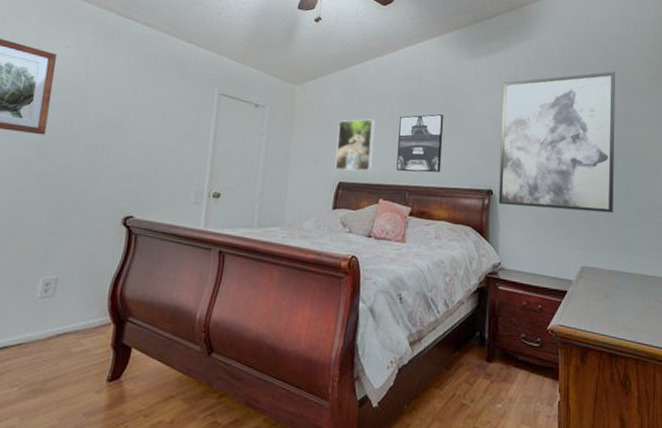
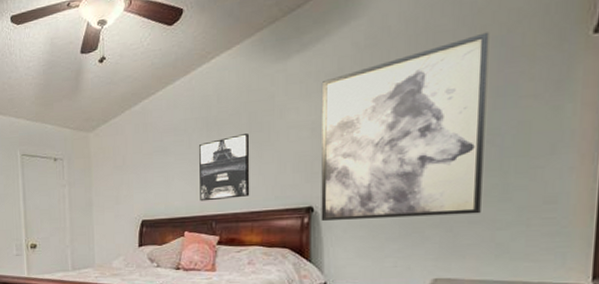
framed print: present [335,119,375,172] -> none [135,152,173,209]

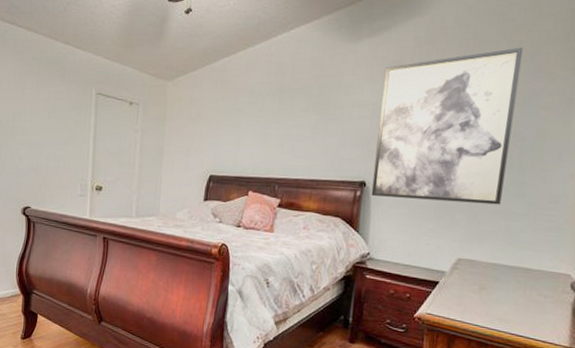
wall art: present [199,134,250,202] -> none [266,105,318,165]

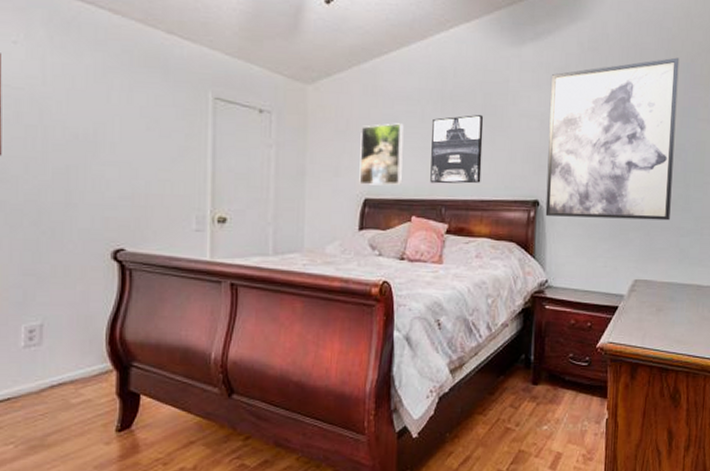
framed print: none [206,112,246,165] -> present [359,123,404,186]
wall art: none [266,105,318,165] -> present [430,115,484,184]

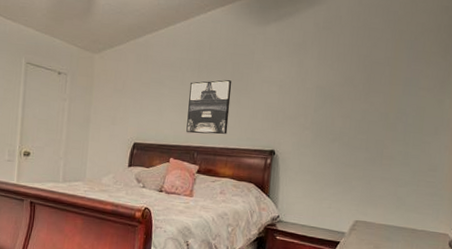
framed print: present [359,123,404,186] -> none [130,85,167,134]
wall art: present [545,57,680,221] -> none [280,36,404,173]

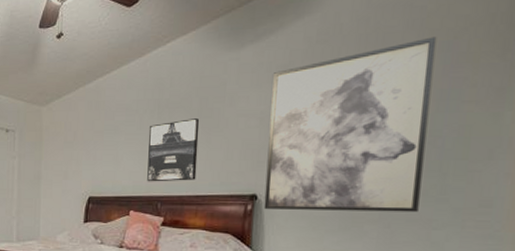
wall art: none [280,36,404,173] -> present [264,36,437,213]

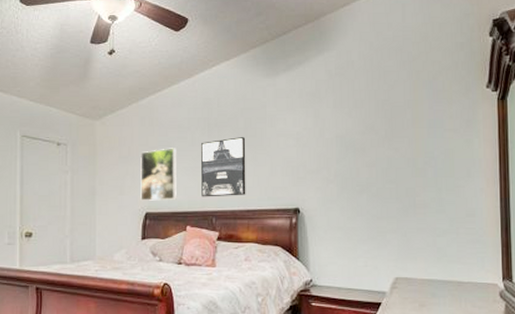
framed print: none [84,132,123,185] -> present [140,148,177,201]
wall art: present [264,36,437,213] -> none [304,76,425,222]

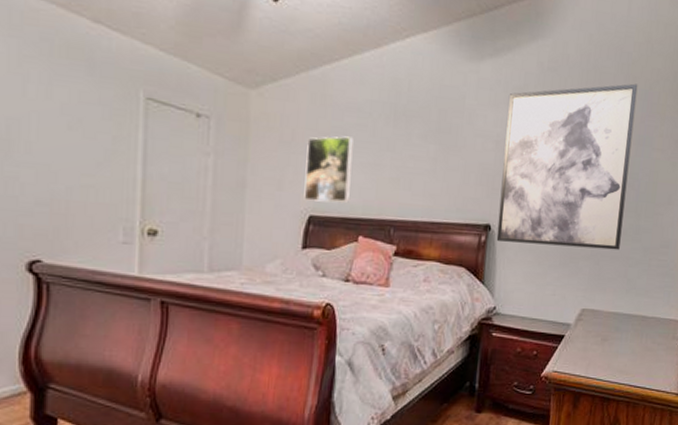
wall art: present [201,137,246,197] -> none [379,132,438,205]
wall art: none [304,76,425,222] -> present [496,83,638,250]

